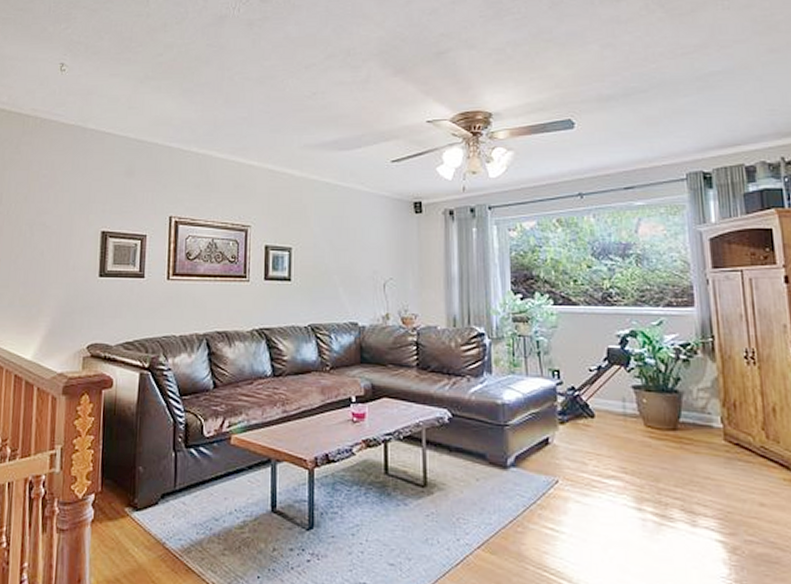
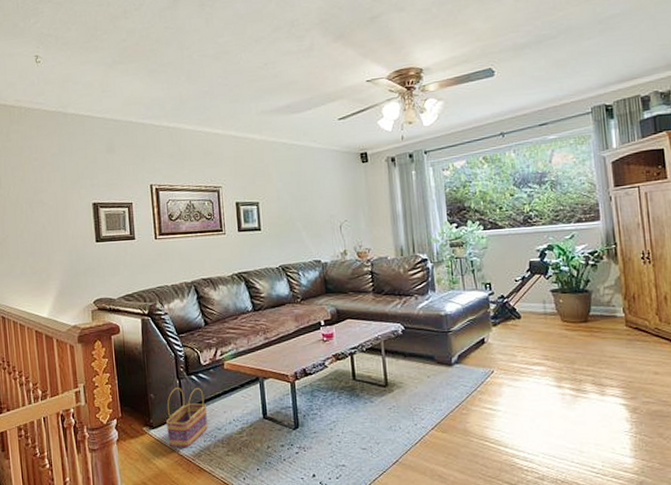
basket: none [153,462,204,539] -> present [165,388,208,447]

